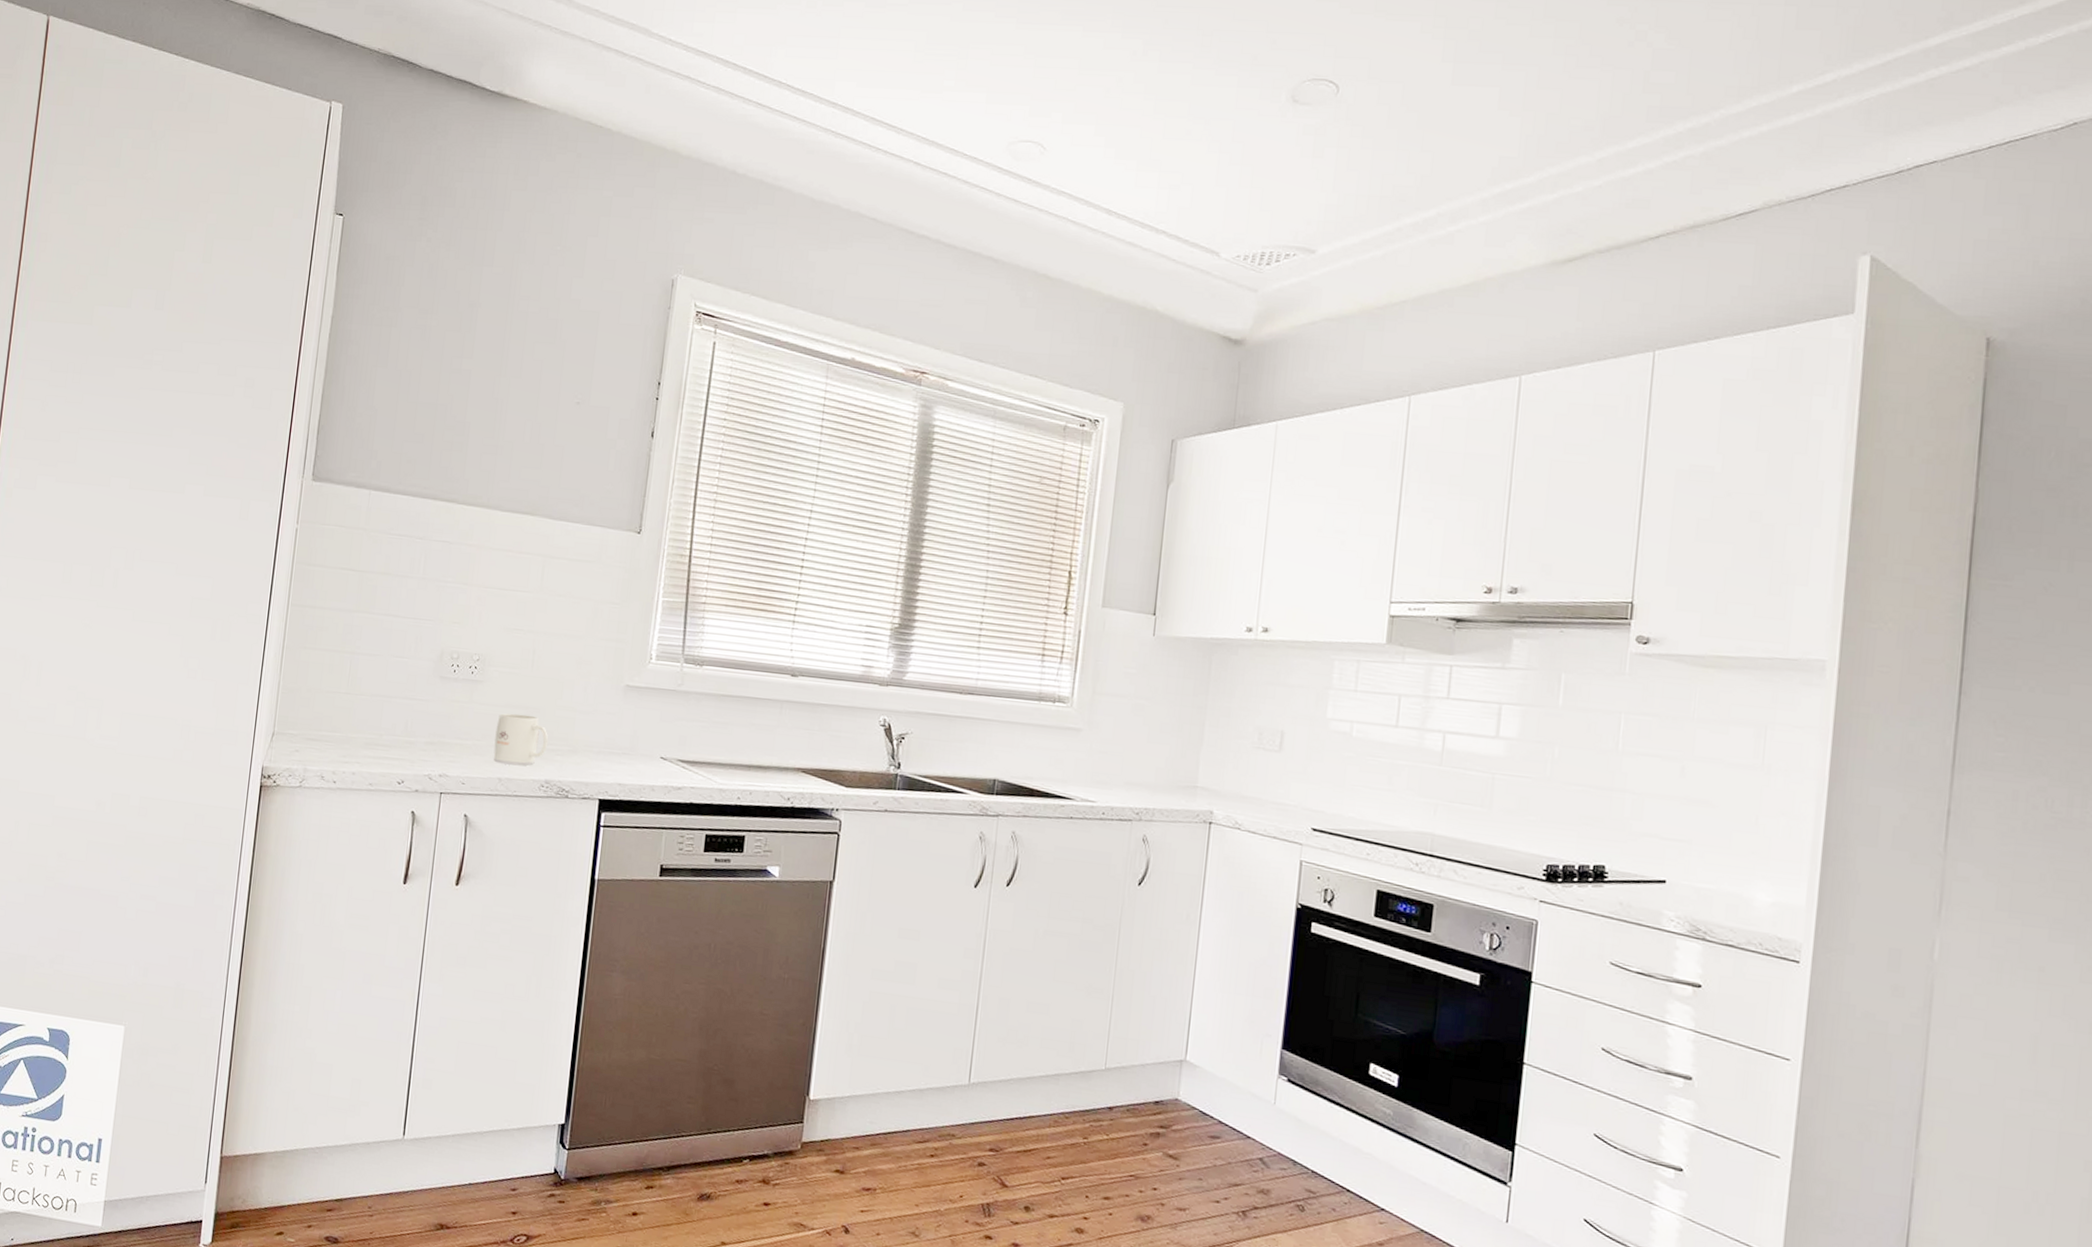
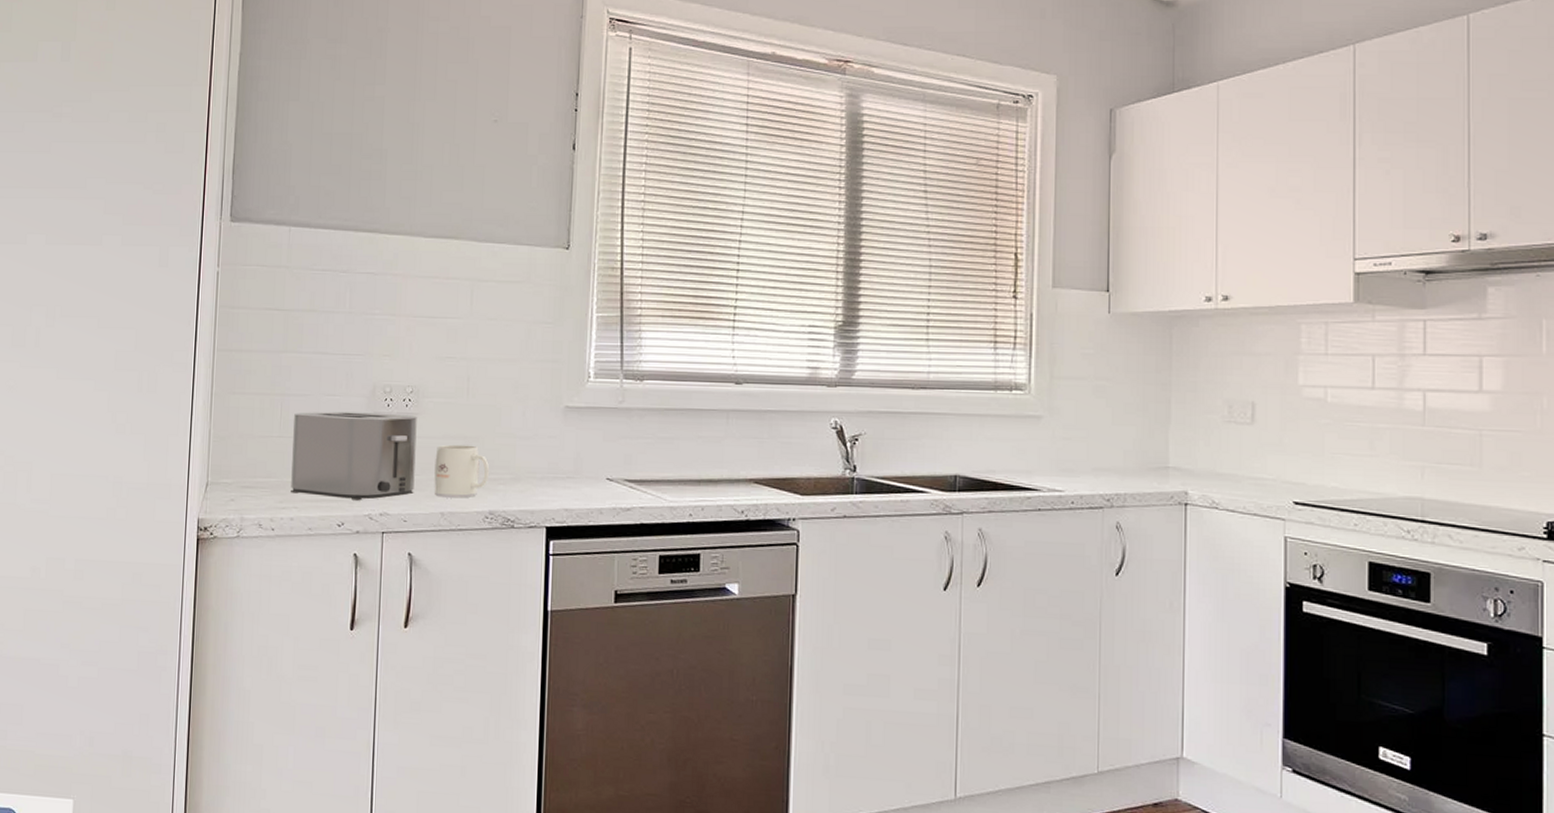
toaster: none [354,671,482,761] -> present [291,411,417,501]

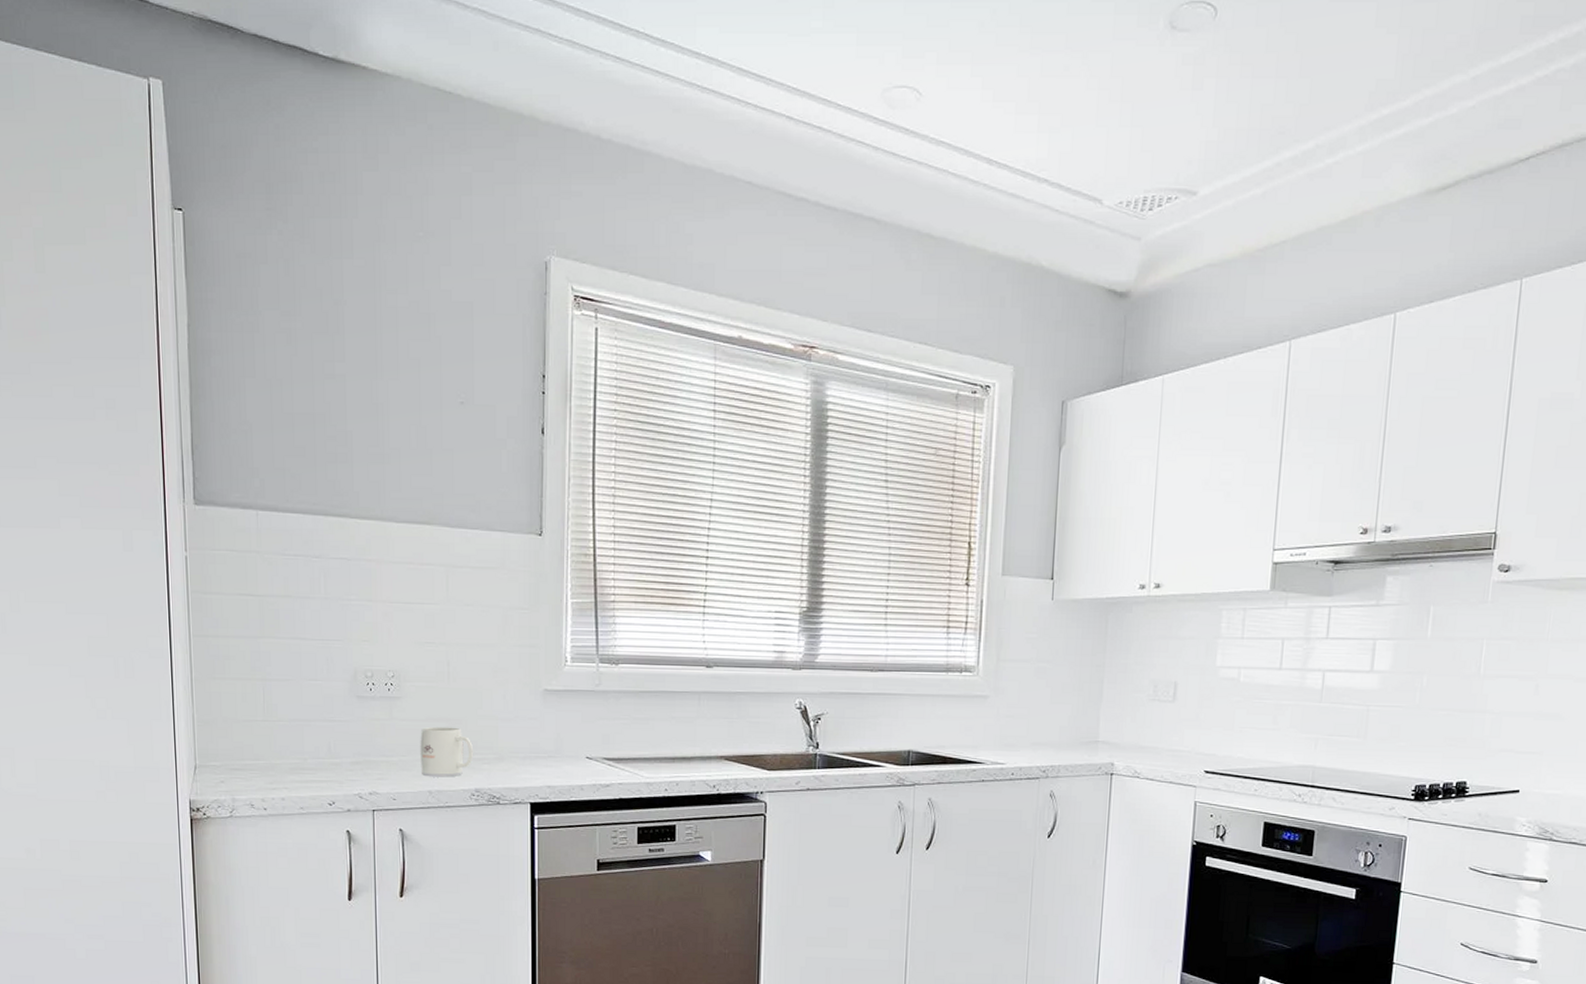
toaster: present [291,411,417,501] -> none [277,695,401,781]

